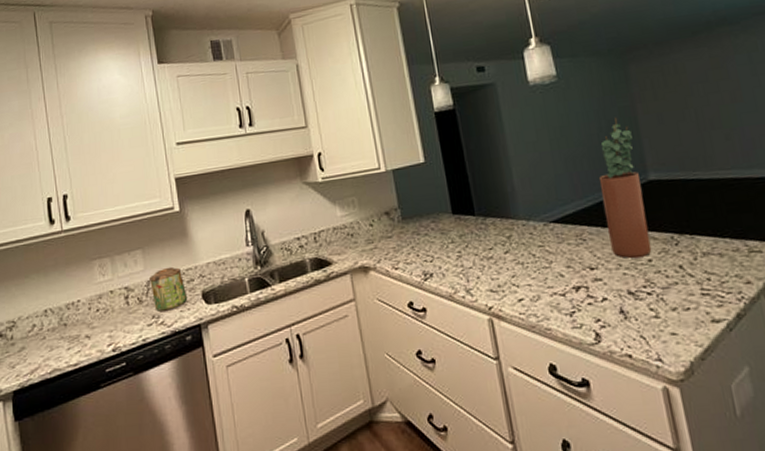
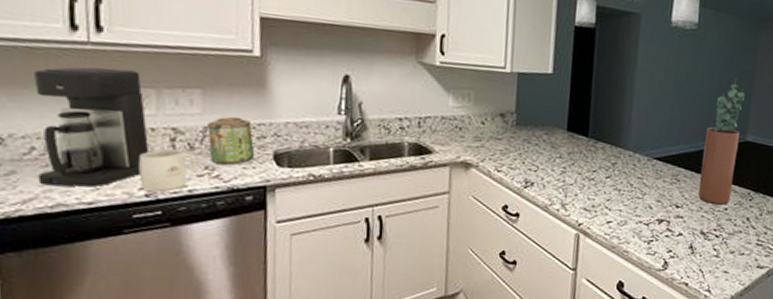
coffee maker: none [30,245,111,356] -> present [34,67,150,187]
mug: none [105,305,147,347] -> present [139,149,198,193]

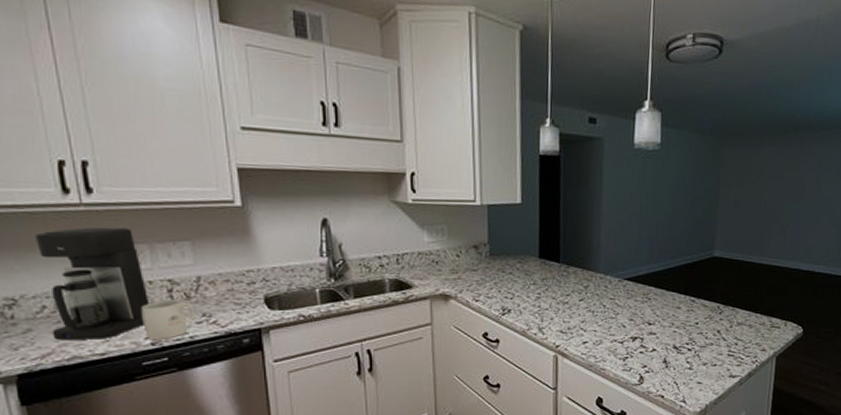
canister: present [207,116,255,165] -> none [200,265,247,310]
vase: present [698,77,746,205] -> none [669,195,712,319]

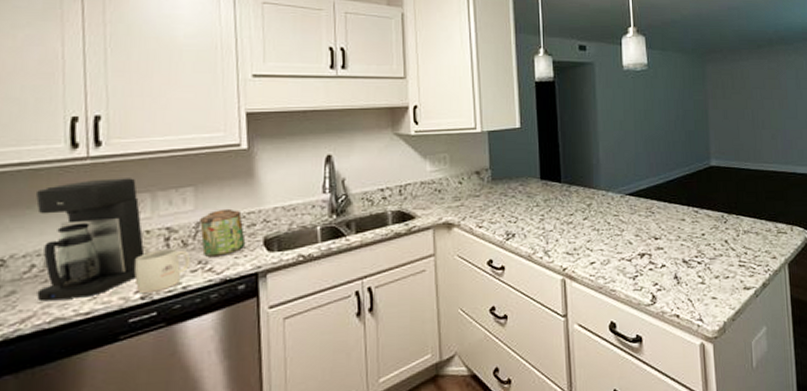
canister: none [200,265,247,310] -> present [200,208,246,257]

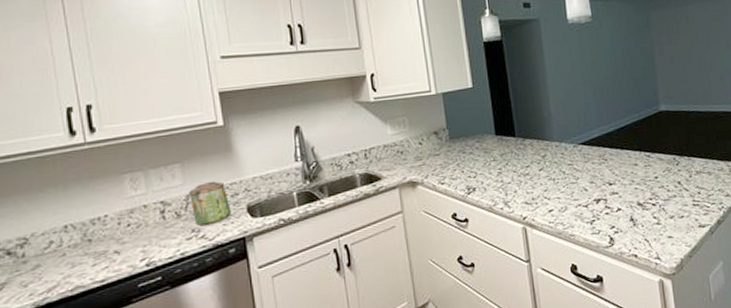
coffee maker: present [36,178,145,302] -> none [46,159,145,273]
mug: present [134,249,191,294] -> none [137,220,186,262]

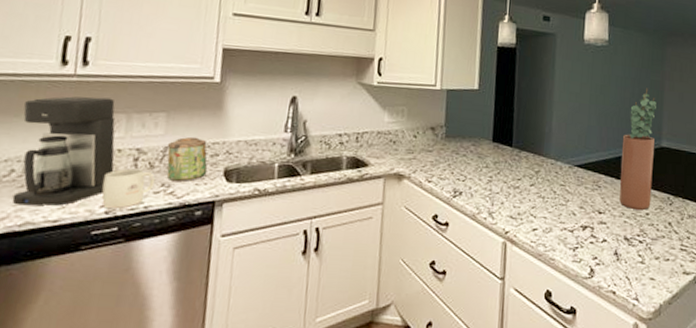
coffee maker: none [46,159,145,273] -> present [12,96,116,206]
mug: none [137,220,186,262] -> present [101,168,156,210]
vase: none [620,56,658,176] -> present [619,88,658,210]

